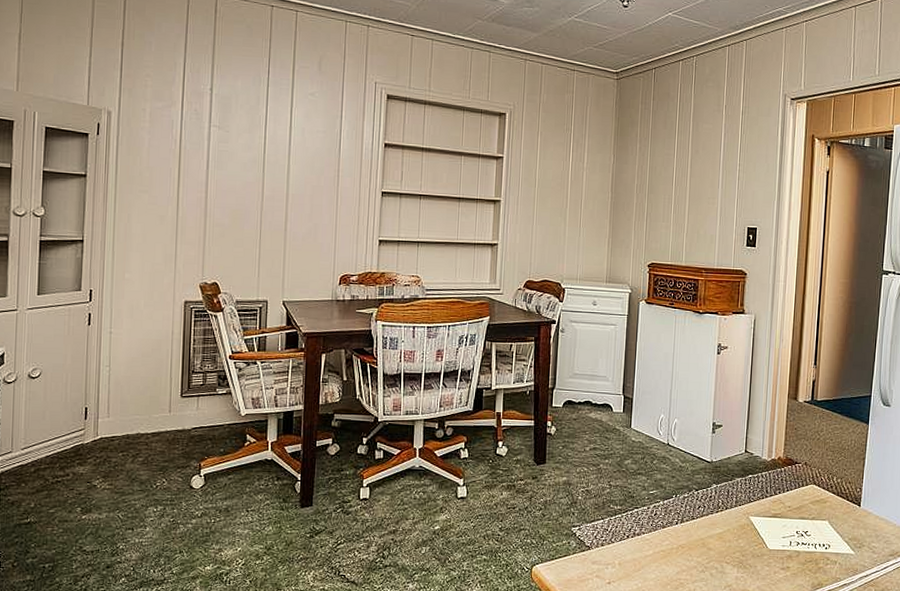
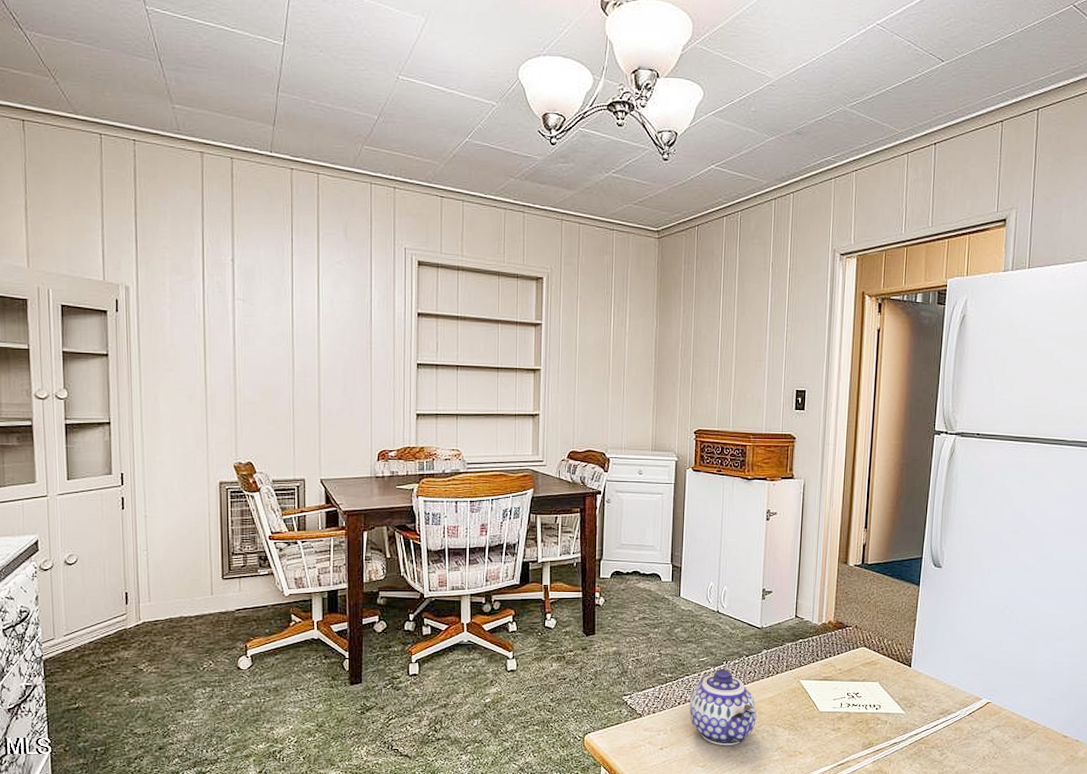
teapot: none [638,502,706,583] -> present [690,668,757,746]

